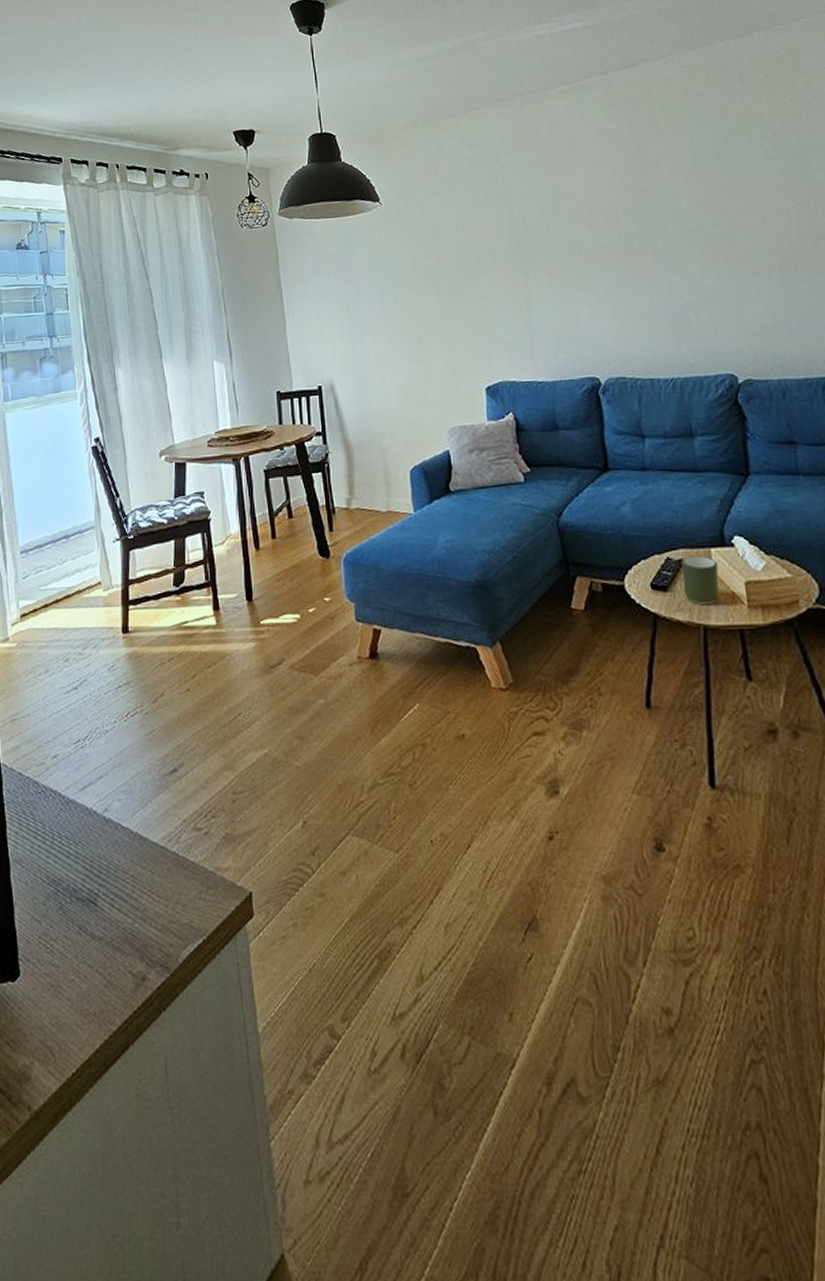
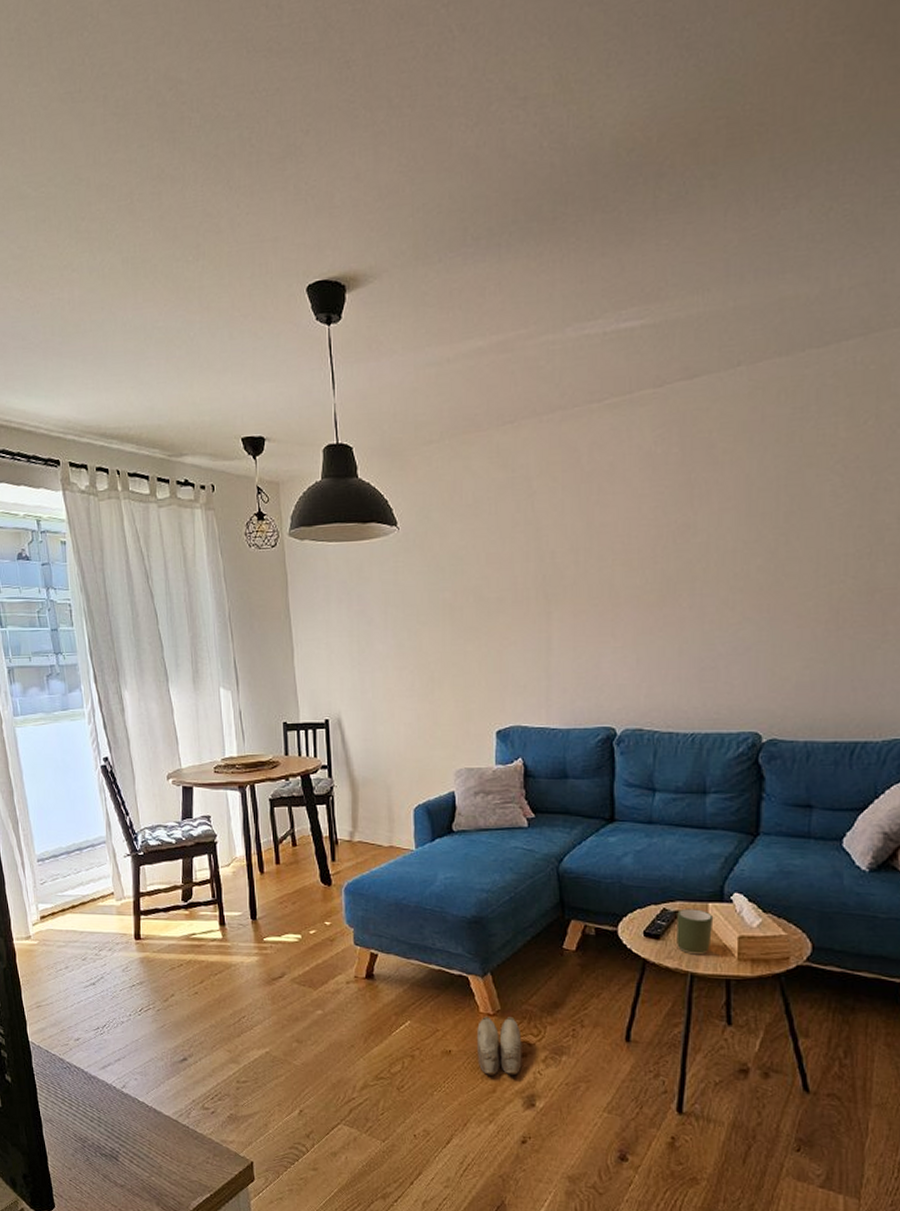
slippers: none [490,690,541,760] -> present [476,1017,522,1076]

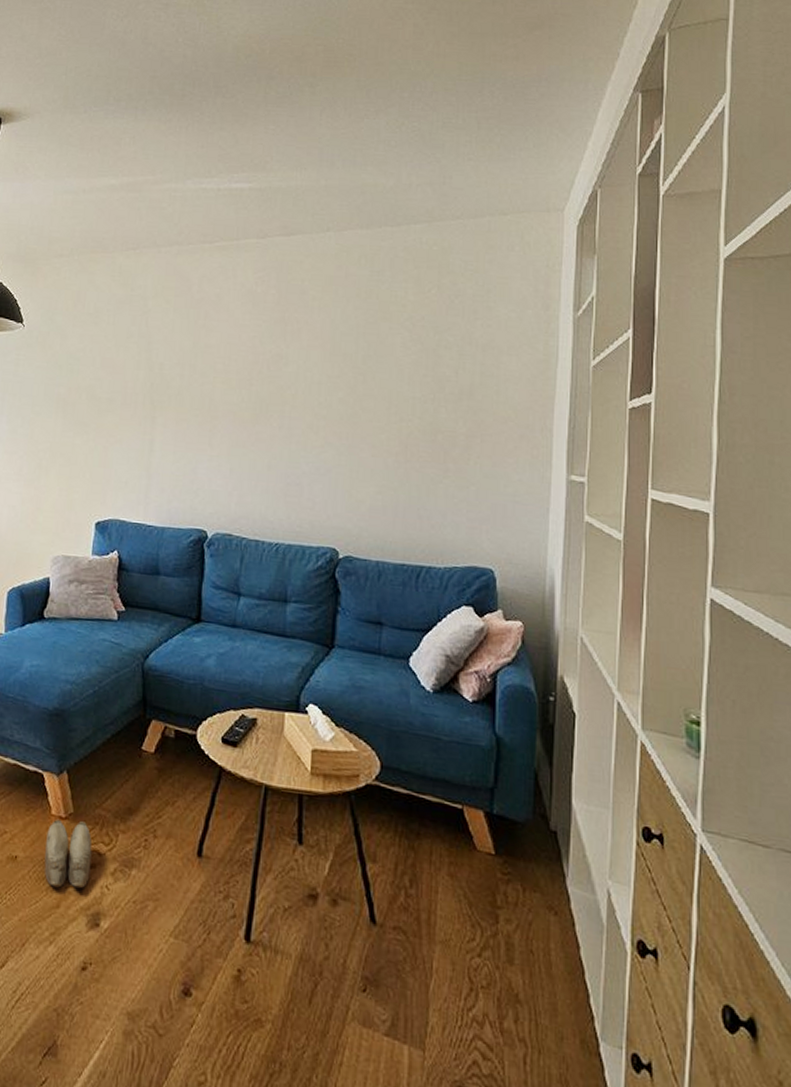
mug: present [676,908,714,955] -> none [253,716,290,767]

